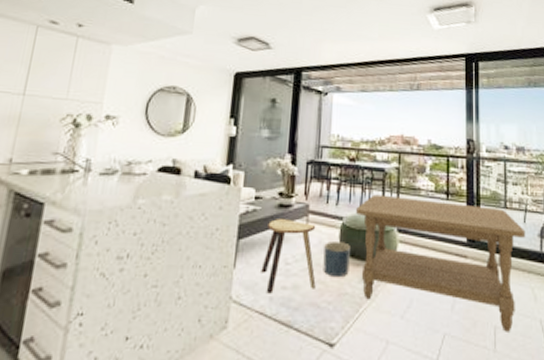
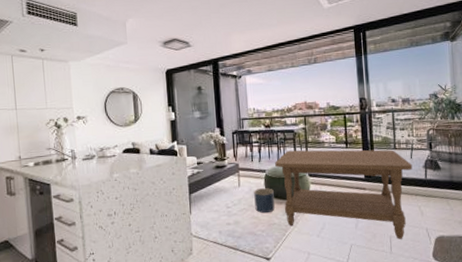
stool: present [261,219,316,294] -> none [210,176,251,229]

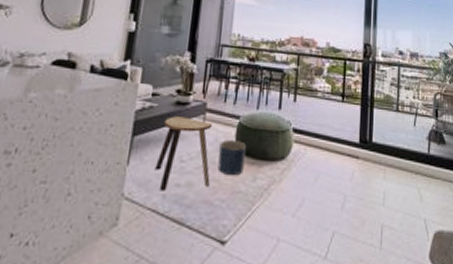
stool: none [210,176,251,229] -> present [155,116,213,191]
coffee table: present [275,149,413,239] -> none [253,94,415,230]

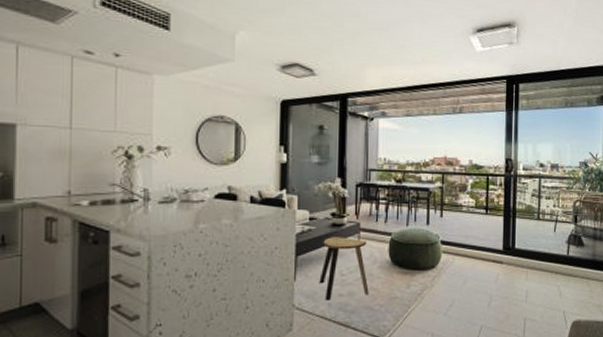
planter: present [217,140,246,176] -> none [375,254,399,285]

